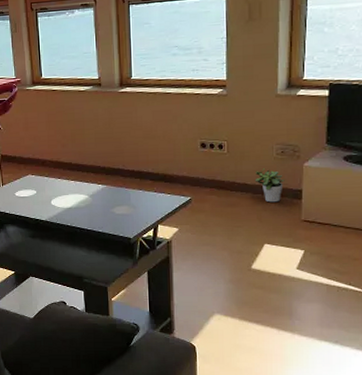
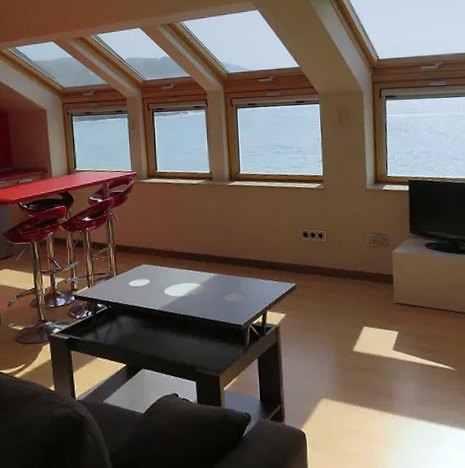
potted plant: present [254,168,285,203] -> none [351,255,378,287]

